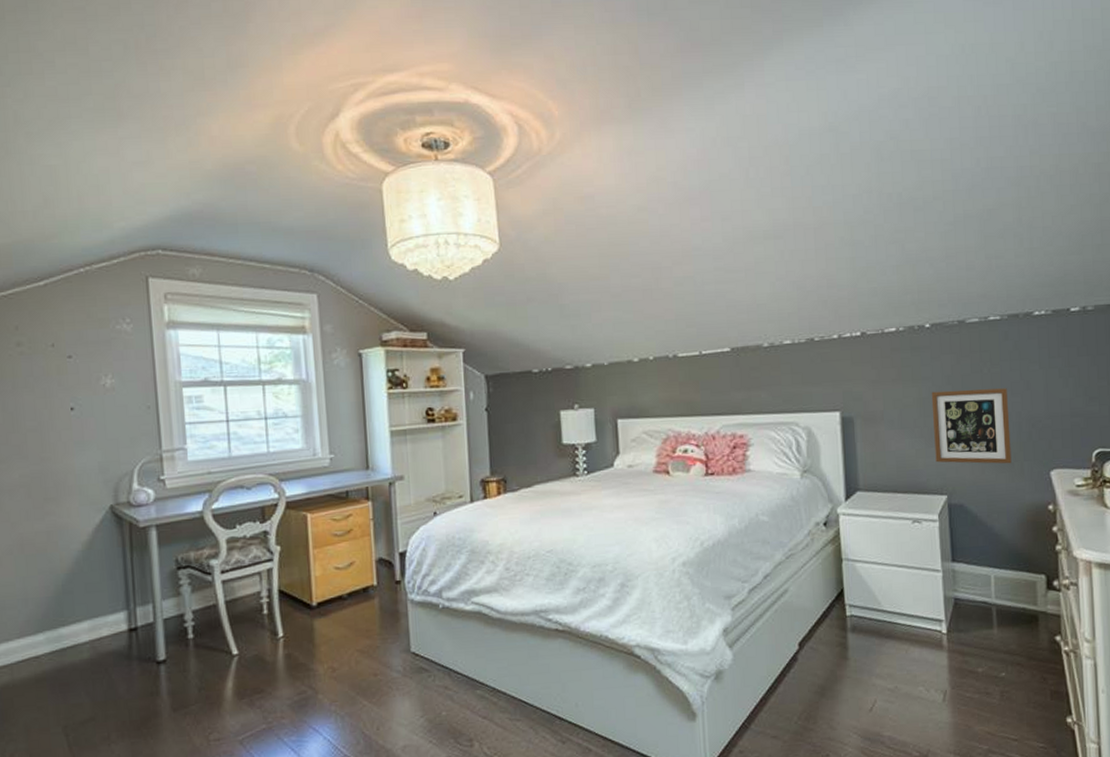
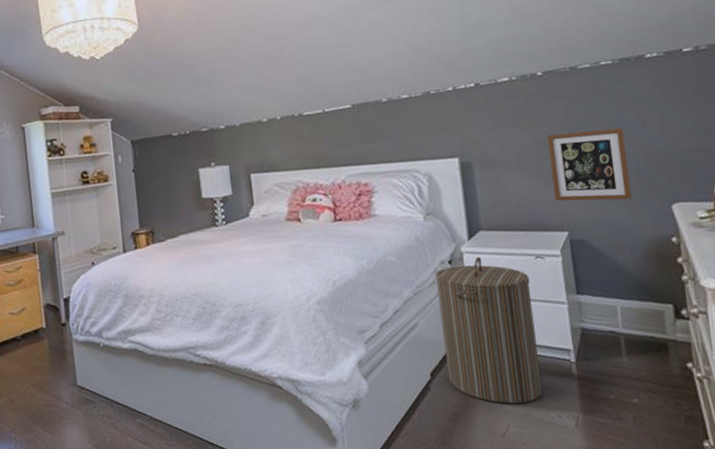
laundry hamper: none [809,519,912,677] -> present [435,256,543,404]

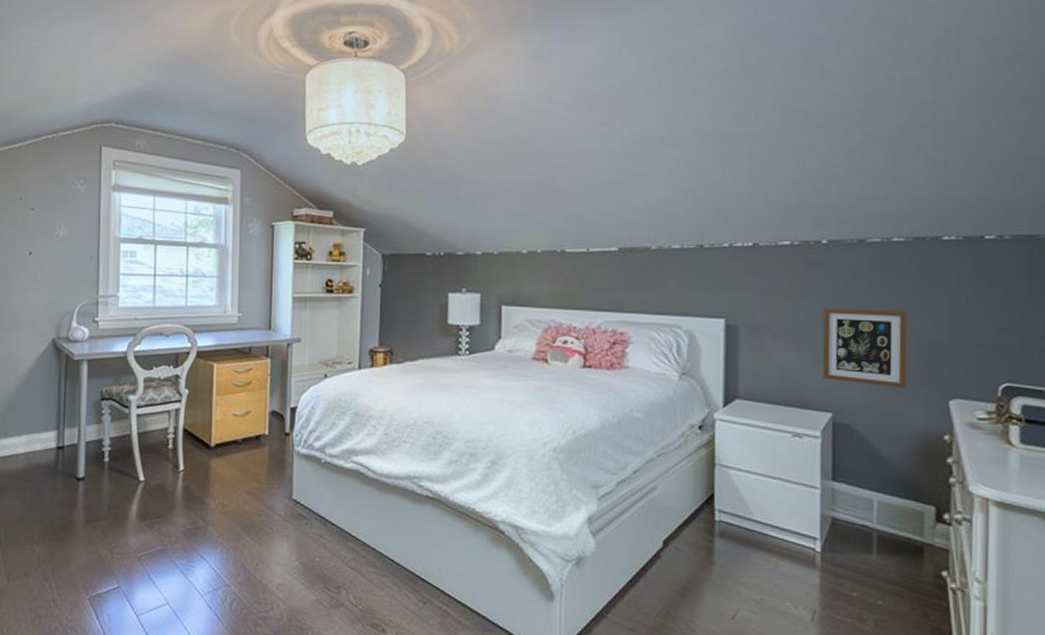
laundry hamper: present [435,256,543,404] -> none [682,425,783,587]

